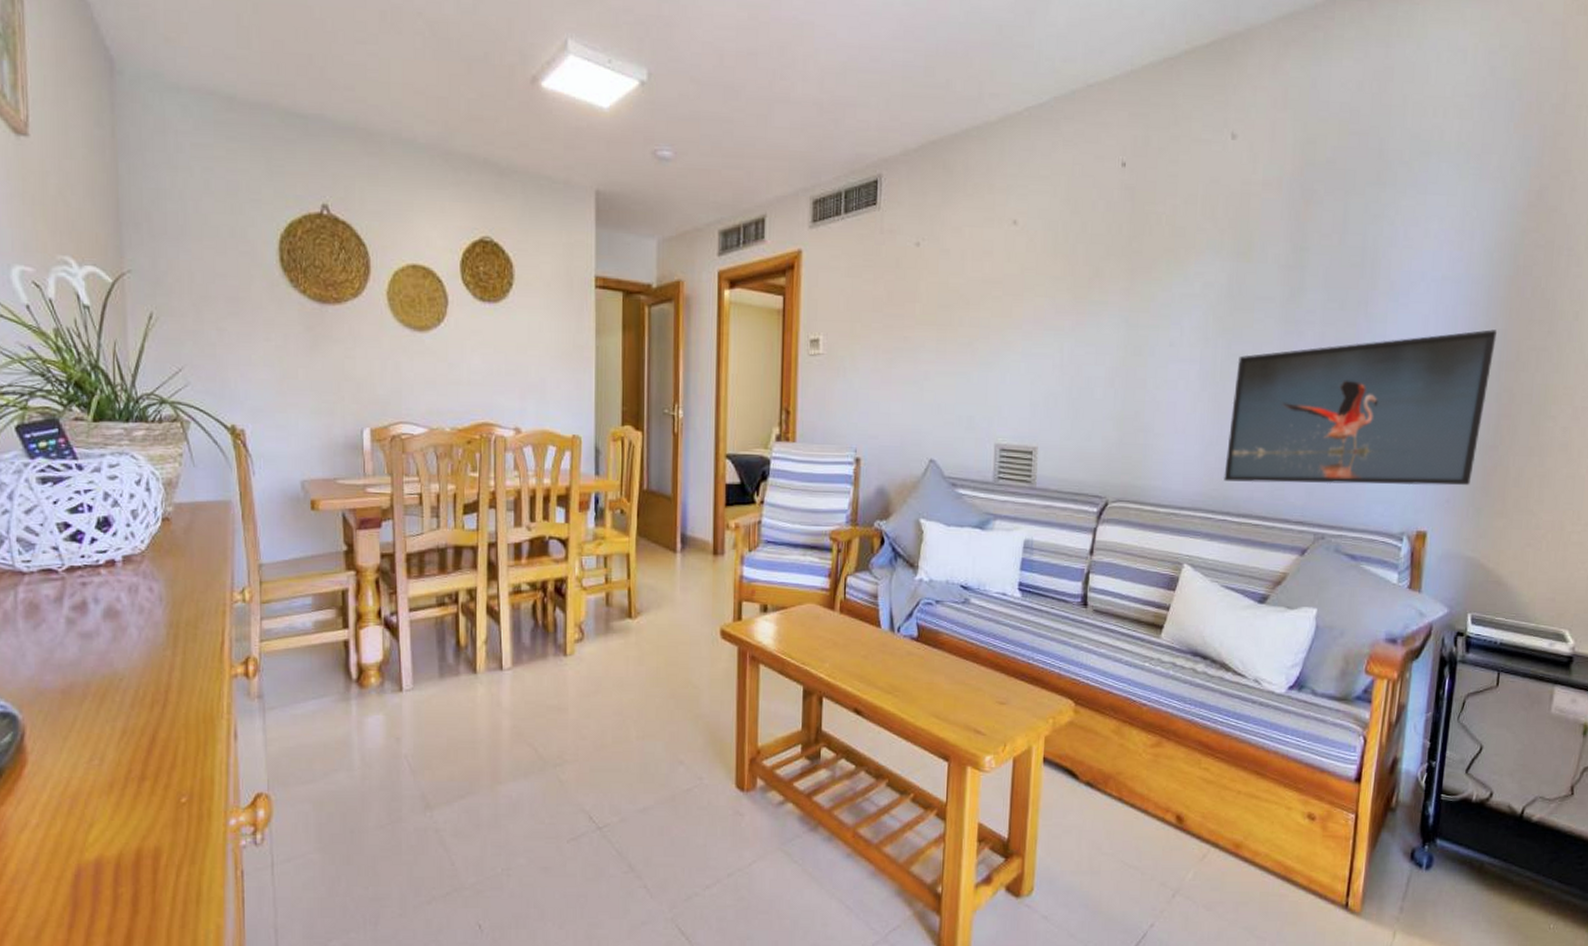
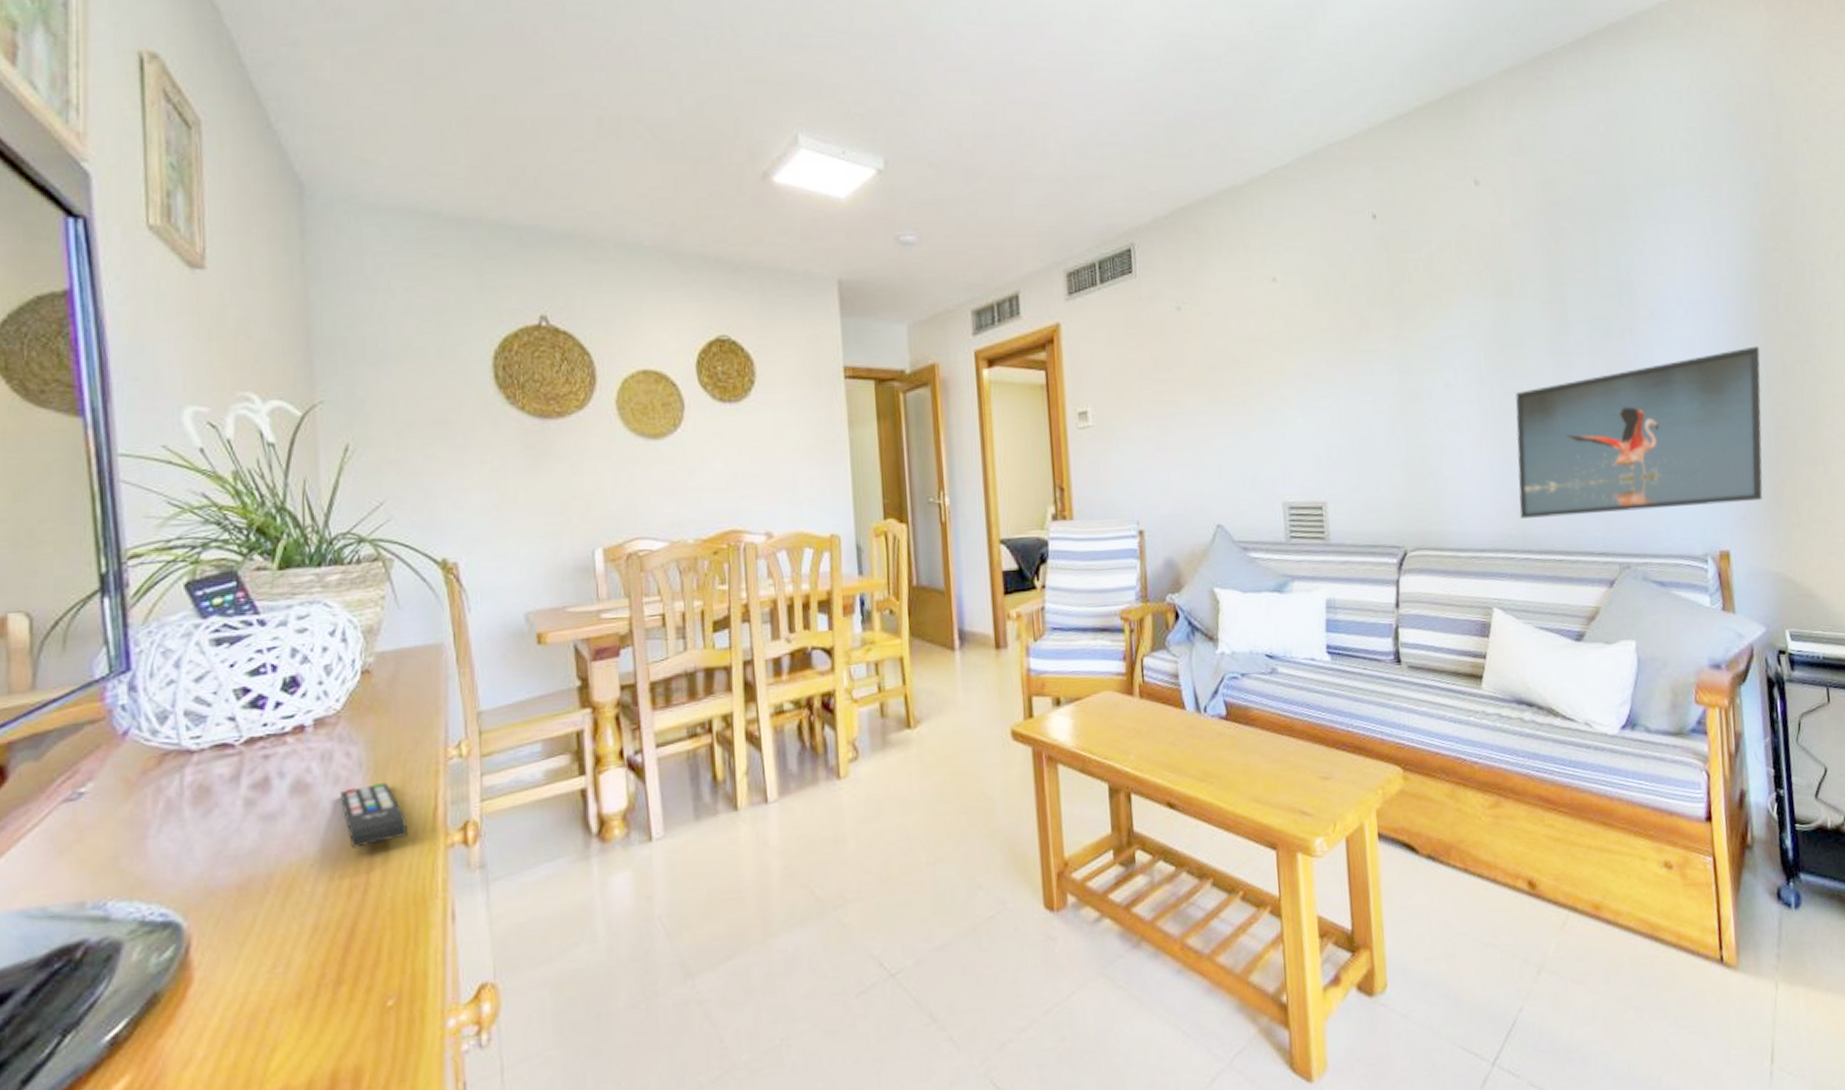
remote control: none [145,616,199,669] -> present [341,782,407,849]

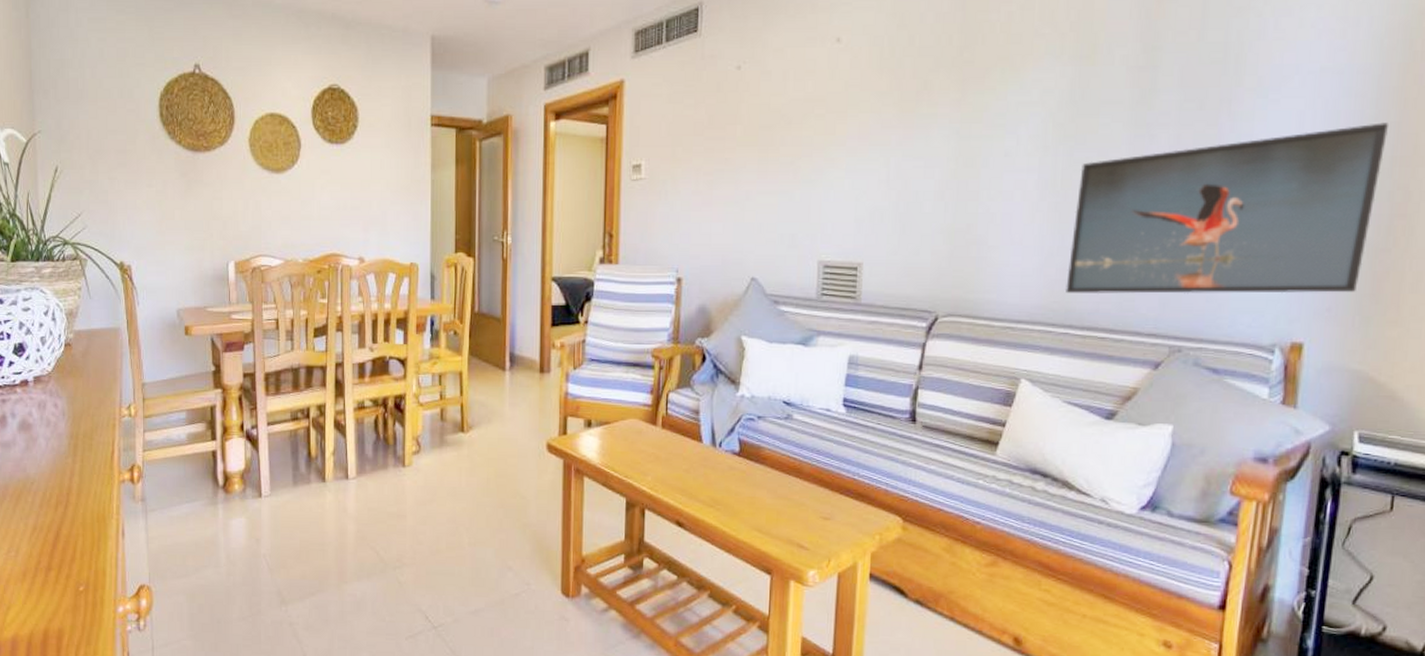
remote control: present [341,782,407,849] -> none [51,428,94,475]

